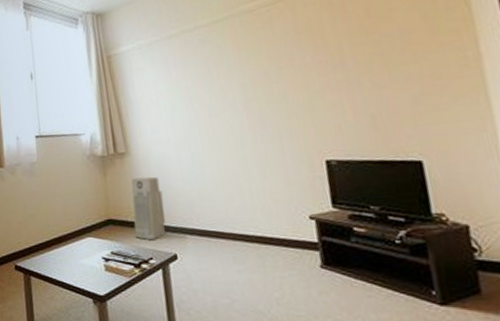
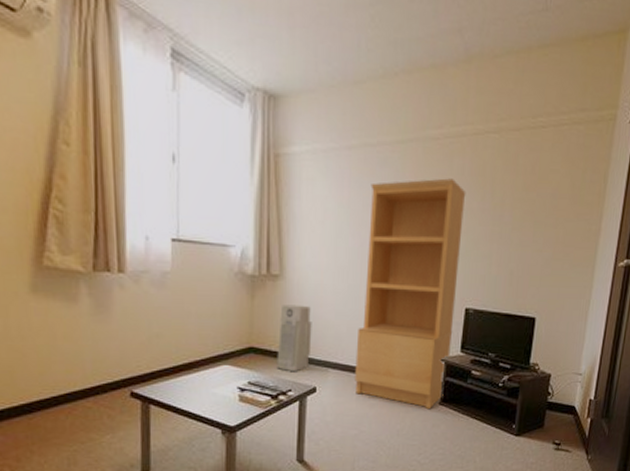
bookcase: none [195,40,324,275] -> present [355,178,466,410]

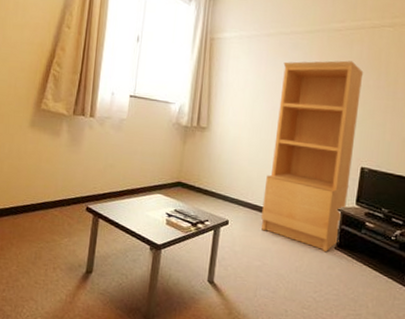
air purifier: present [277,305,312,372] -> none [198,151,229,206]

